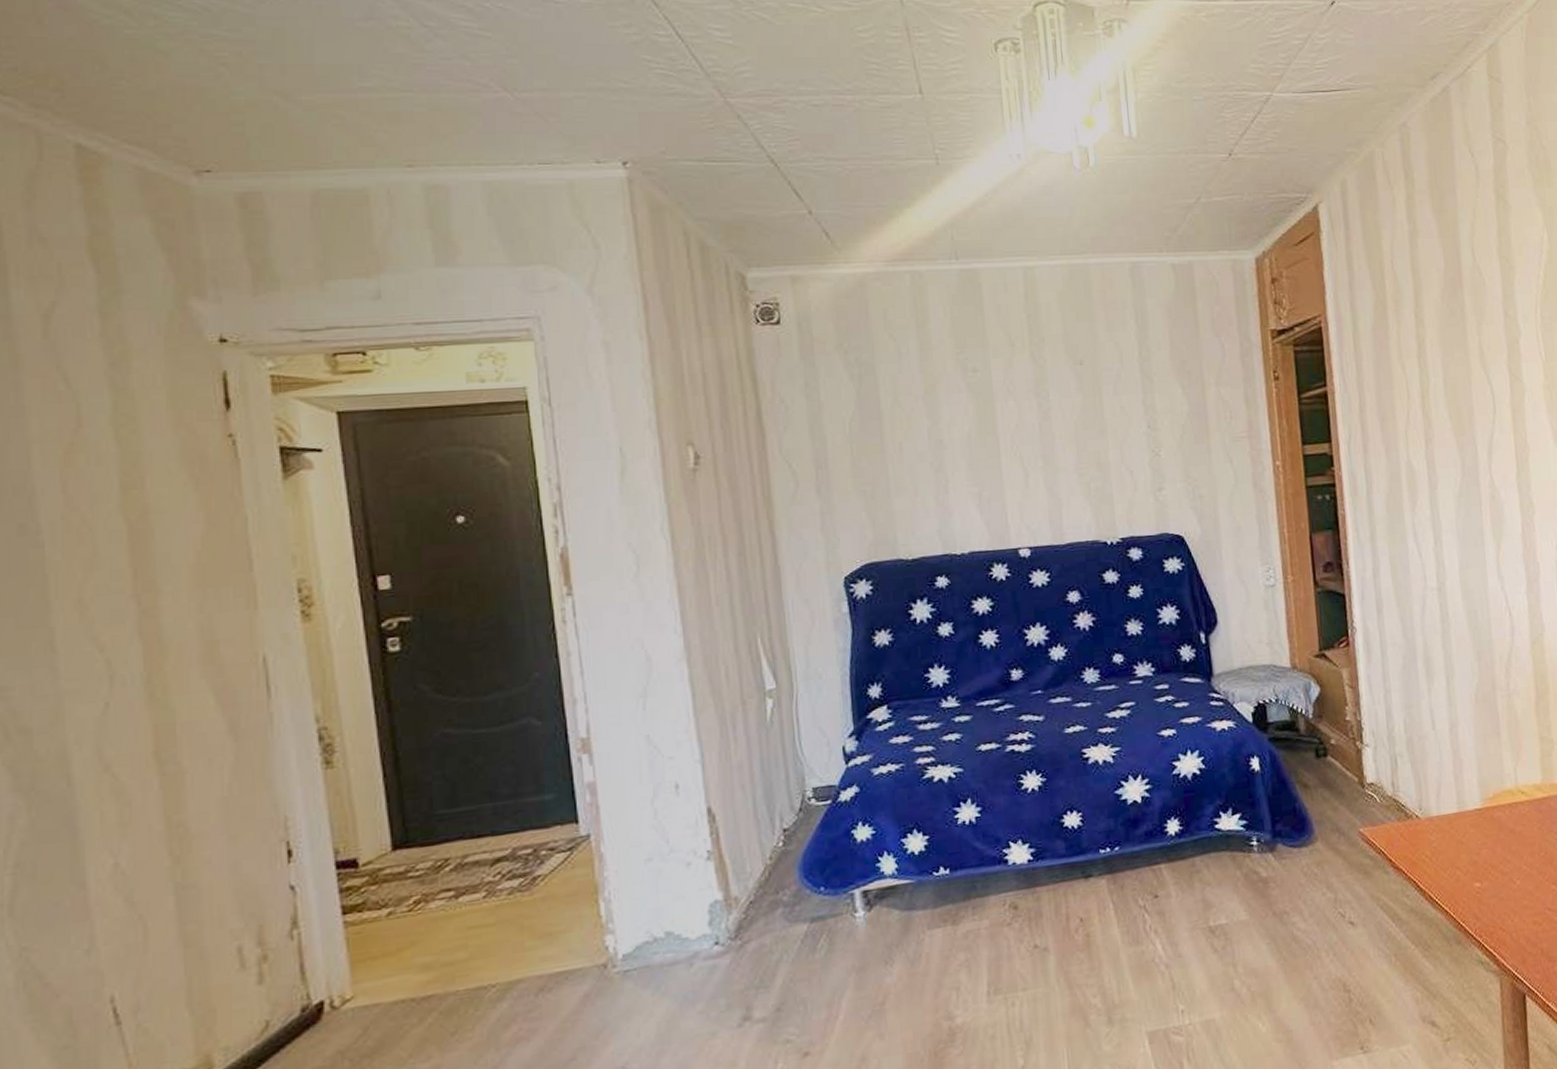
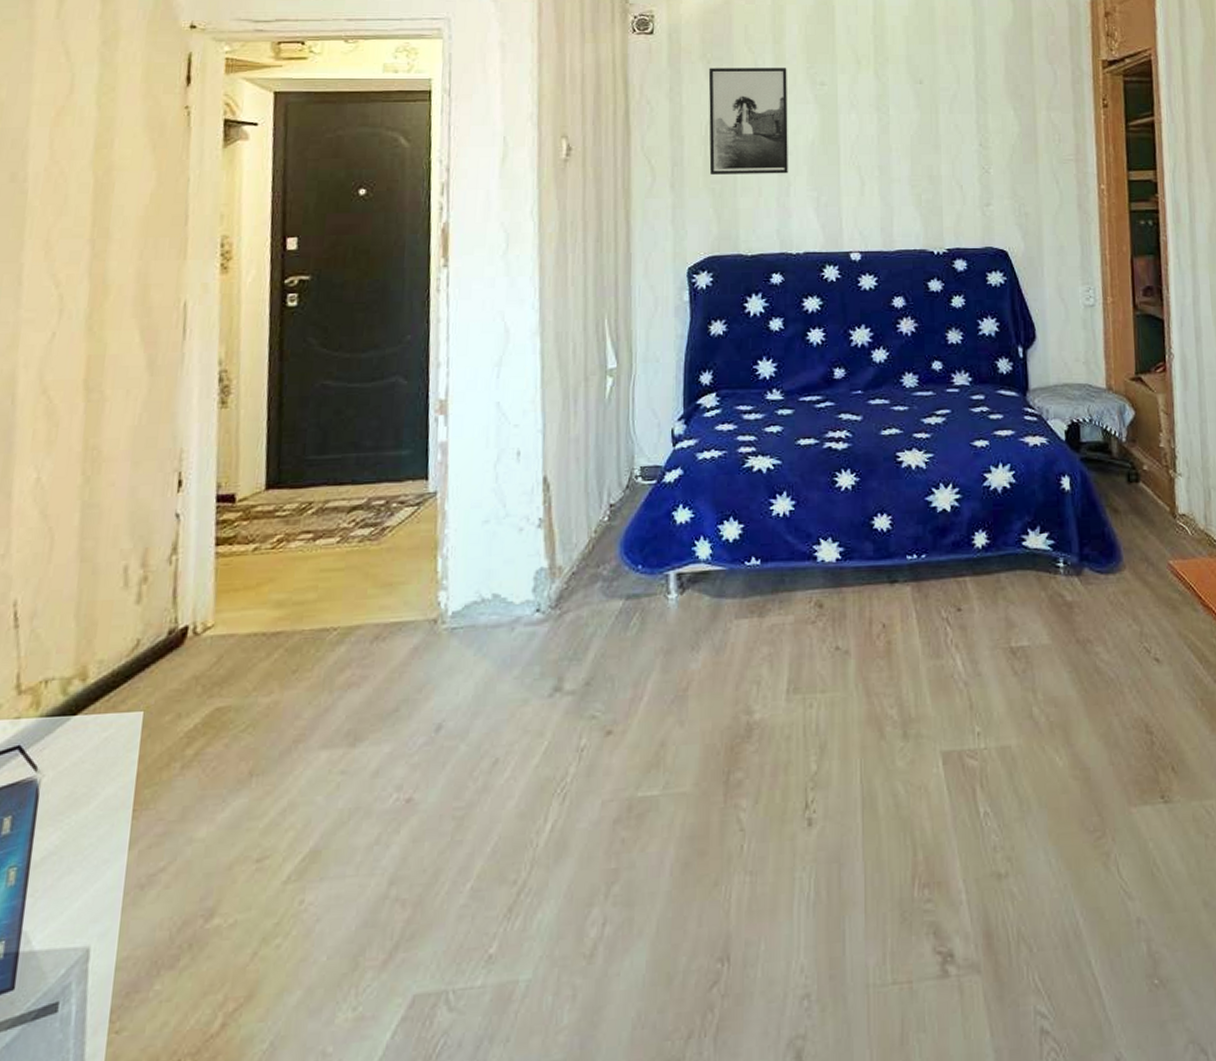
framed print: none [847,355,945,475] -> present [708,68,788,174]

